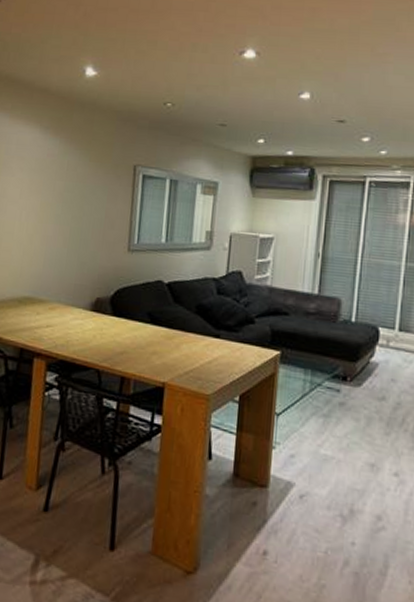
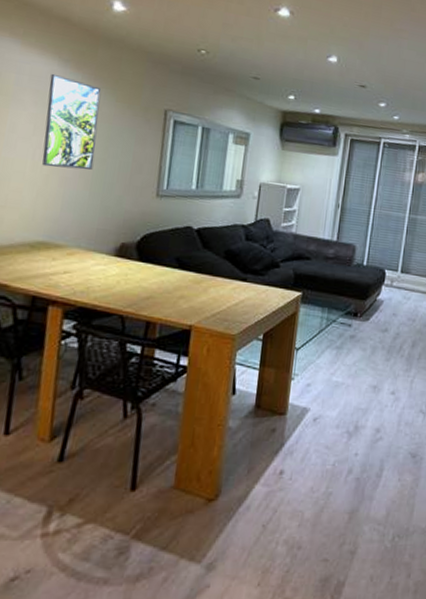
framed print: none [27,140,77,228] -> present [42,73,102,170]

